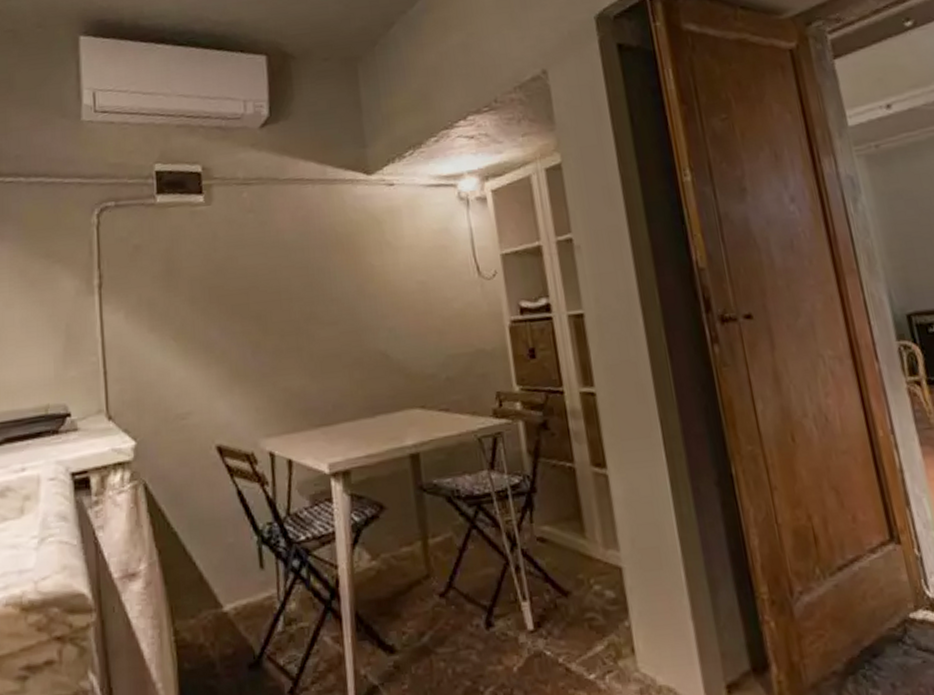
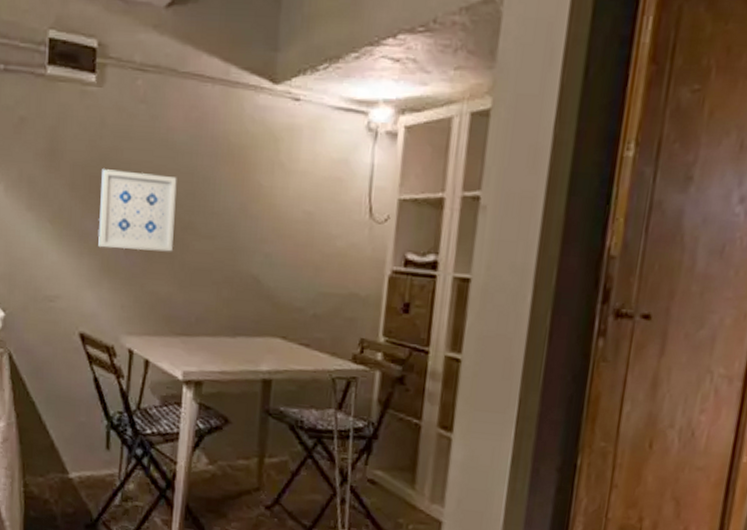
wall art: none [220,273,299,355] -> present [98,169,177,252]

